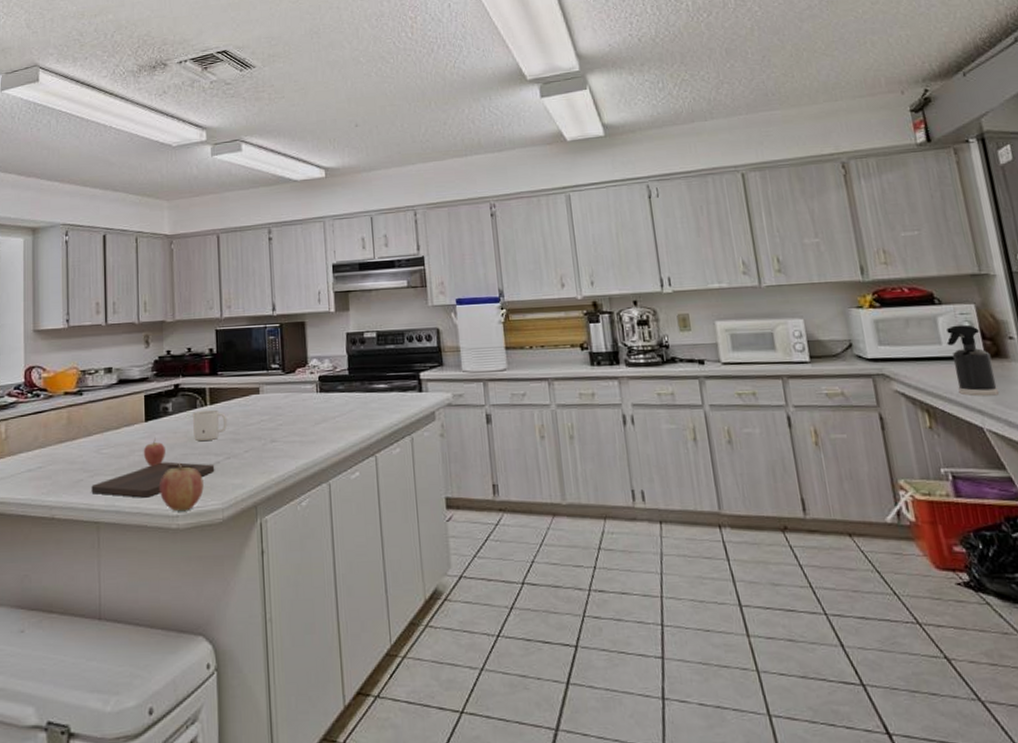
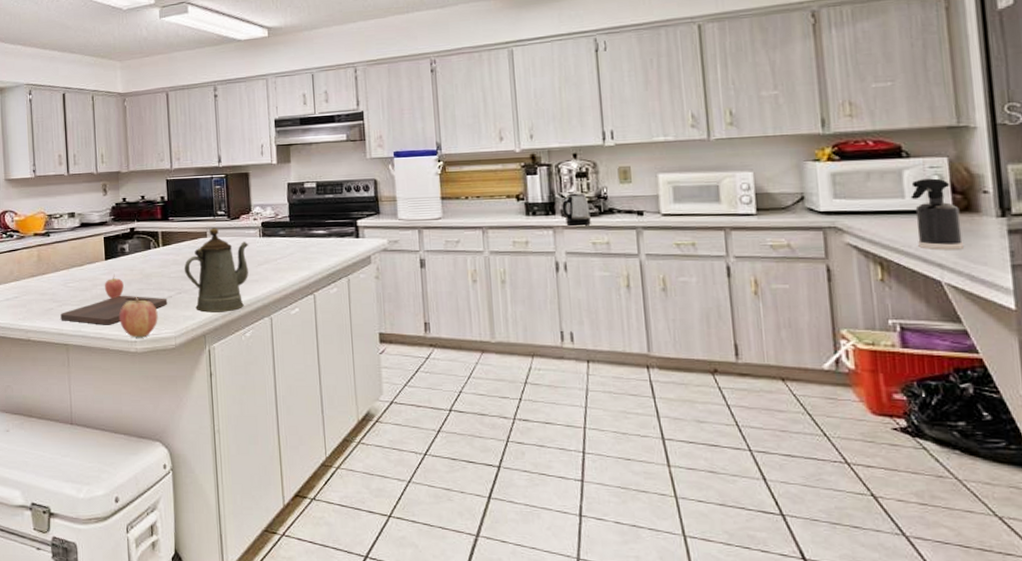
mug: present [192,409,228,442] -> none [146,250,179,279]
coffee pot: none [233,383,305,480] -> present [184,228,249,313]
kettle: none [625,341,655,376] -> present [562,193,591,226]

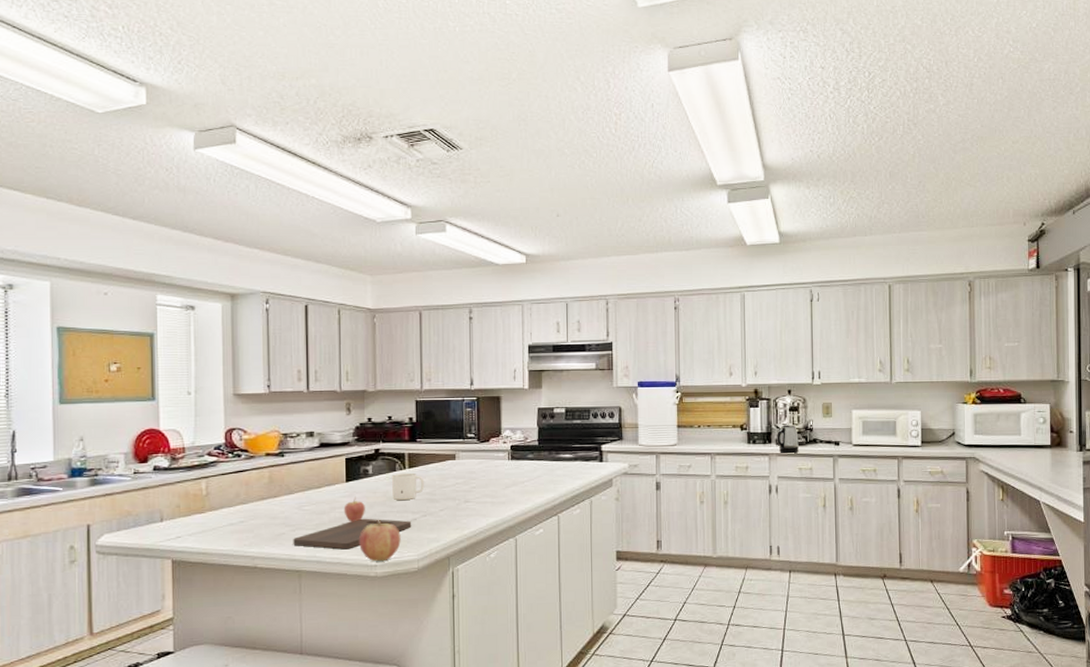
mug: none [146,250,179,279] -> present [391,472,425,501]
coffee pot: present [184,228,249,313] -> none [430,450,497,535]
spray bottle: present [910,178,963,251] -> none [1024,420,1055,477]

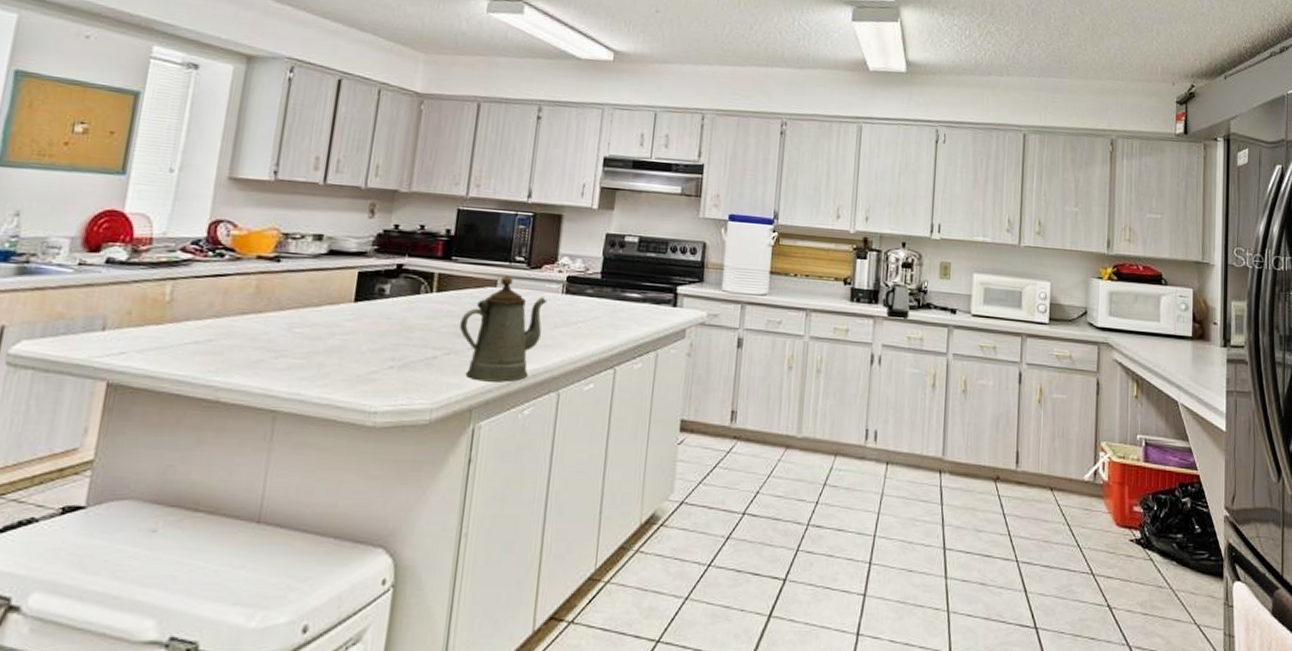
cutting board: present [293,518,412,550] -> none [272,350,430,389]
fruit: present [343,496,365,522] -> none [345,321,374,354]
fruit: present [359,519,401,562] -> none [358,352,414,408]
mug: present [391,472,425,501] -> none [411,297,455,333]
coffee pot: none [430,450,497,535] -> present [459,276,547,383]

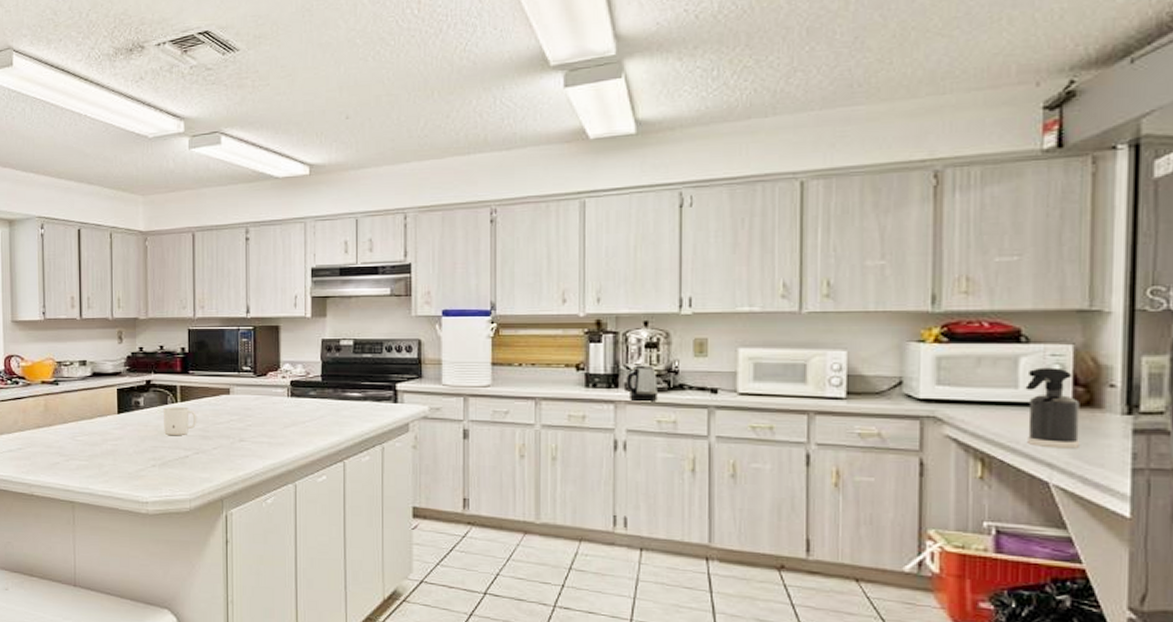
mug: none [411,297,455,333] -> present [162,406,197,436]
coffee pot: present [459,276,547,383] -> none [203,384,275,476]
spray bottle: none [1164,306,1196,374] -> present [1025,367,1080,449]

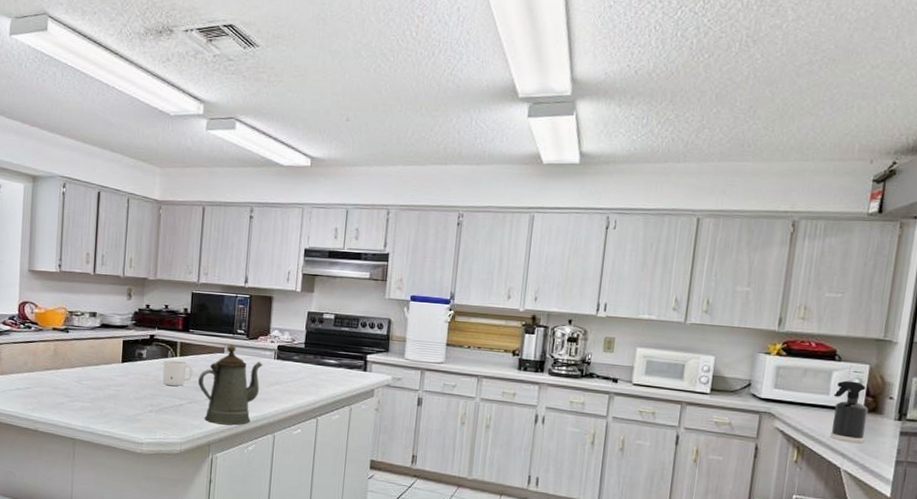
coffee pot: none [203,384,275,476] -> present [197,345,263,426]
kettle: present [627,365,658,402] -> none [550,355,574,386]

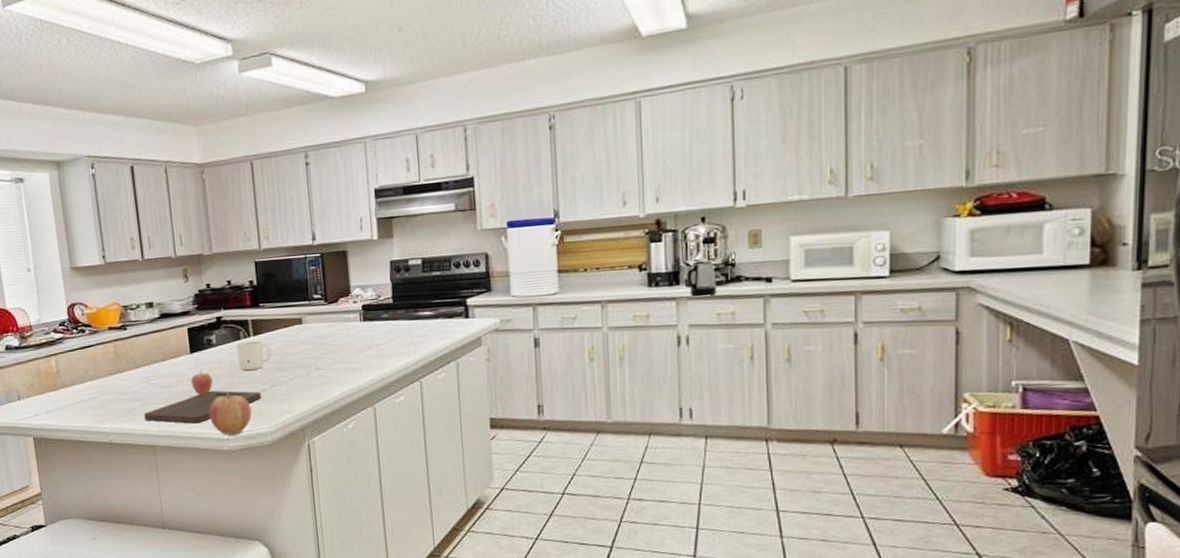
cutting board: none [70,398,178,425] -> present [144,390,262,424]
fruit: none [117,377,137,401] -> present [190,368,213,395]
fruit: none [129,400,167,441] -> present [209,391,252,435]
coffee pot: present [197,345,263,426] -> none [278,313,349,405]
kettle: none [550,355,574,386] -> present [687,260,716,296]
spray bottle: present [830,380,868,444] -> none [1048,231,1096,308]

